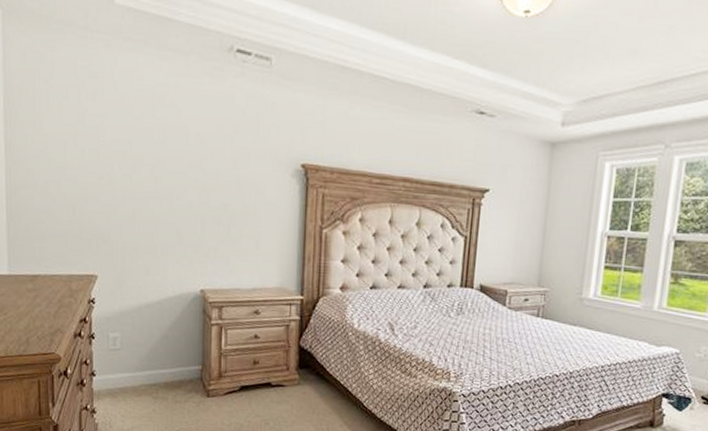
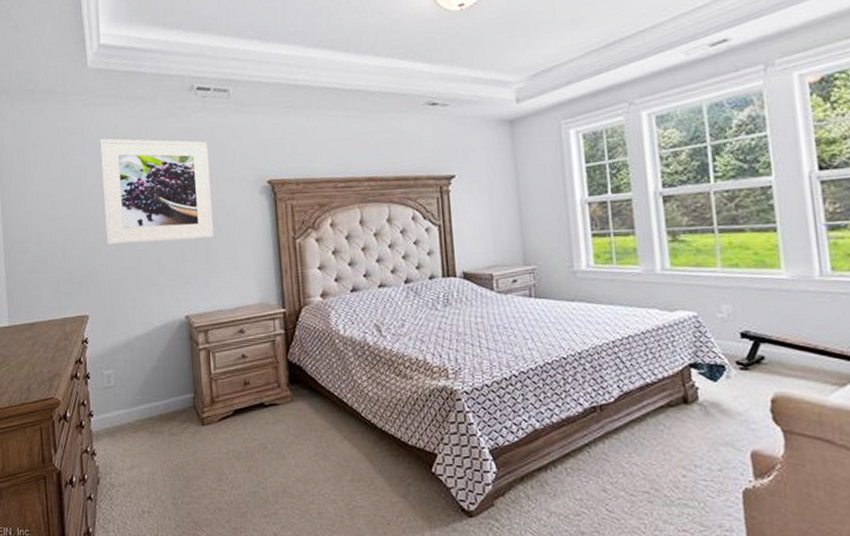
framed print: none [123,88,243,214] -> present [100,138,214,245]

